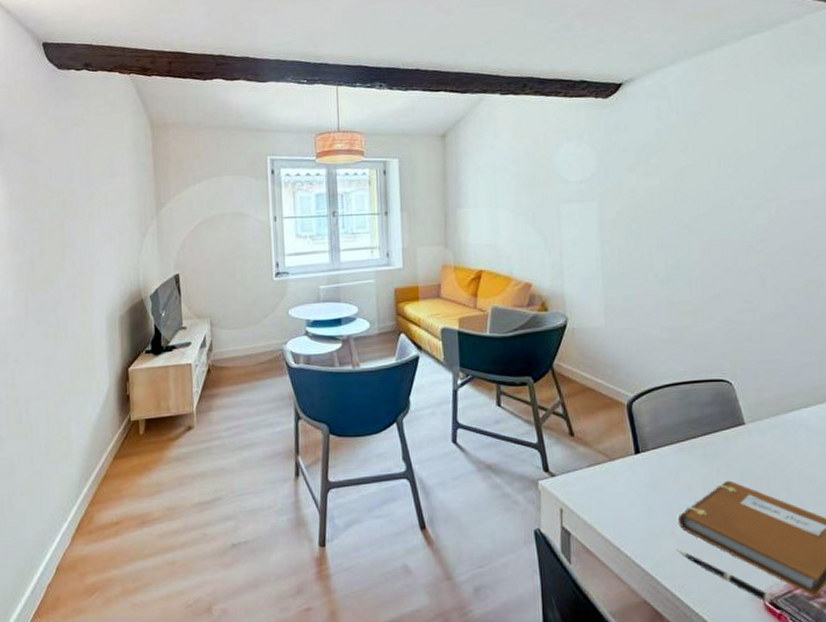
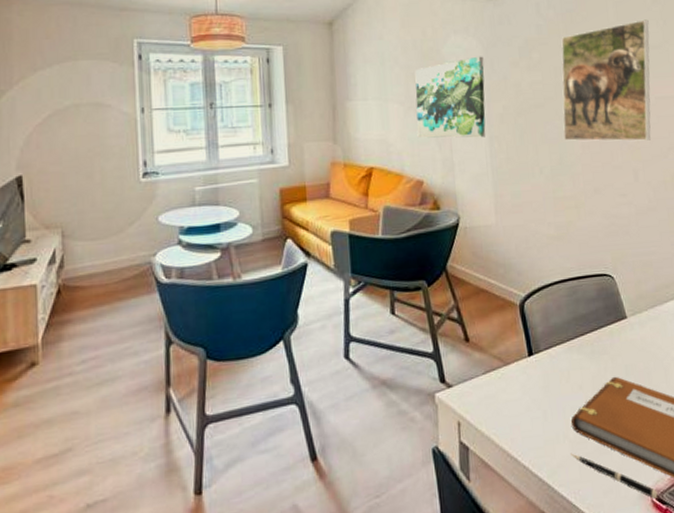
wall art: none [526,162,598,244] -> present [415,56,486,139]
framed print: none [681,119,787,247] -> present [561,19,651,142]

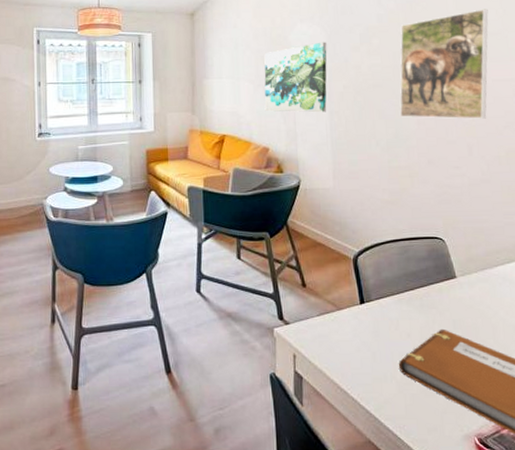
pen: present [571,453,658,499] -> none [397,392,482,442]

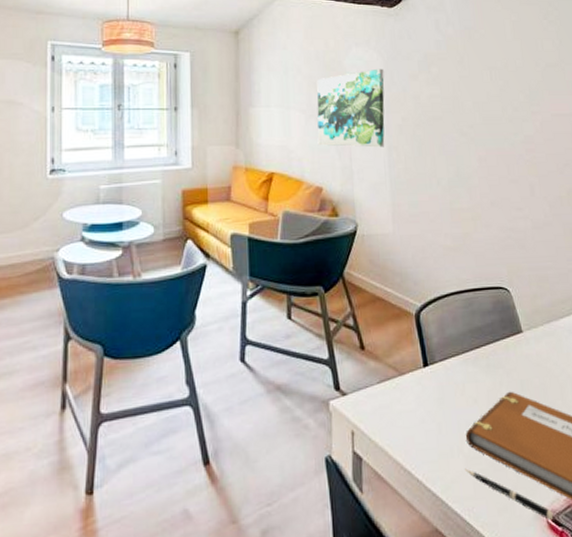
pen: none [397,392,482,442] -> present [465,468,554,520]
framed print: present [400,9,488,119] -> none [459,39,547,157]

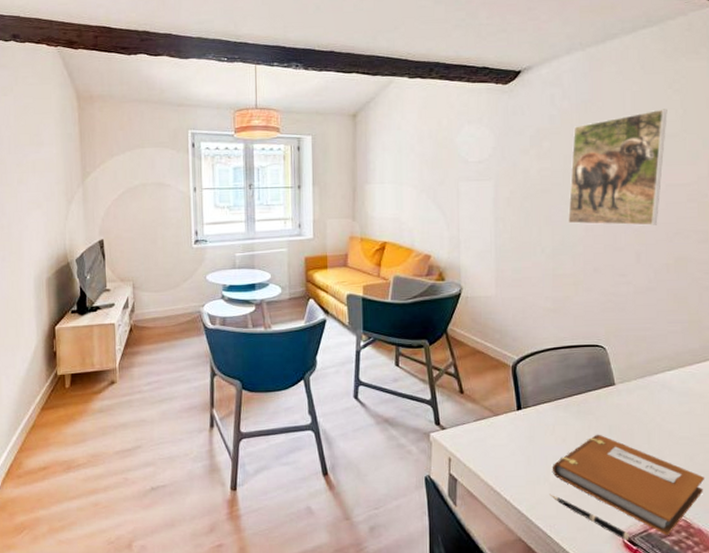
wall art: present [317,68,385,148] -> none [427,144,495,219]
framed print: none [459,39,547,157] -> present [568,109,667,226]

